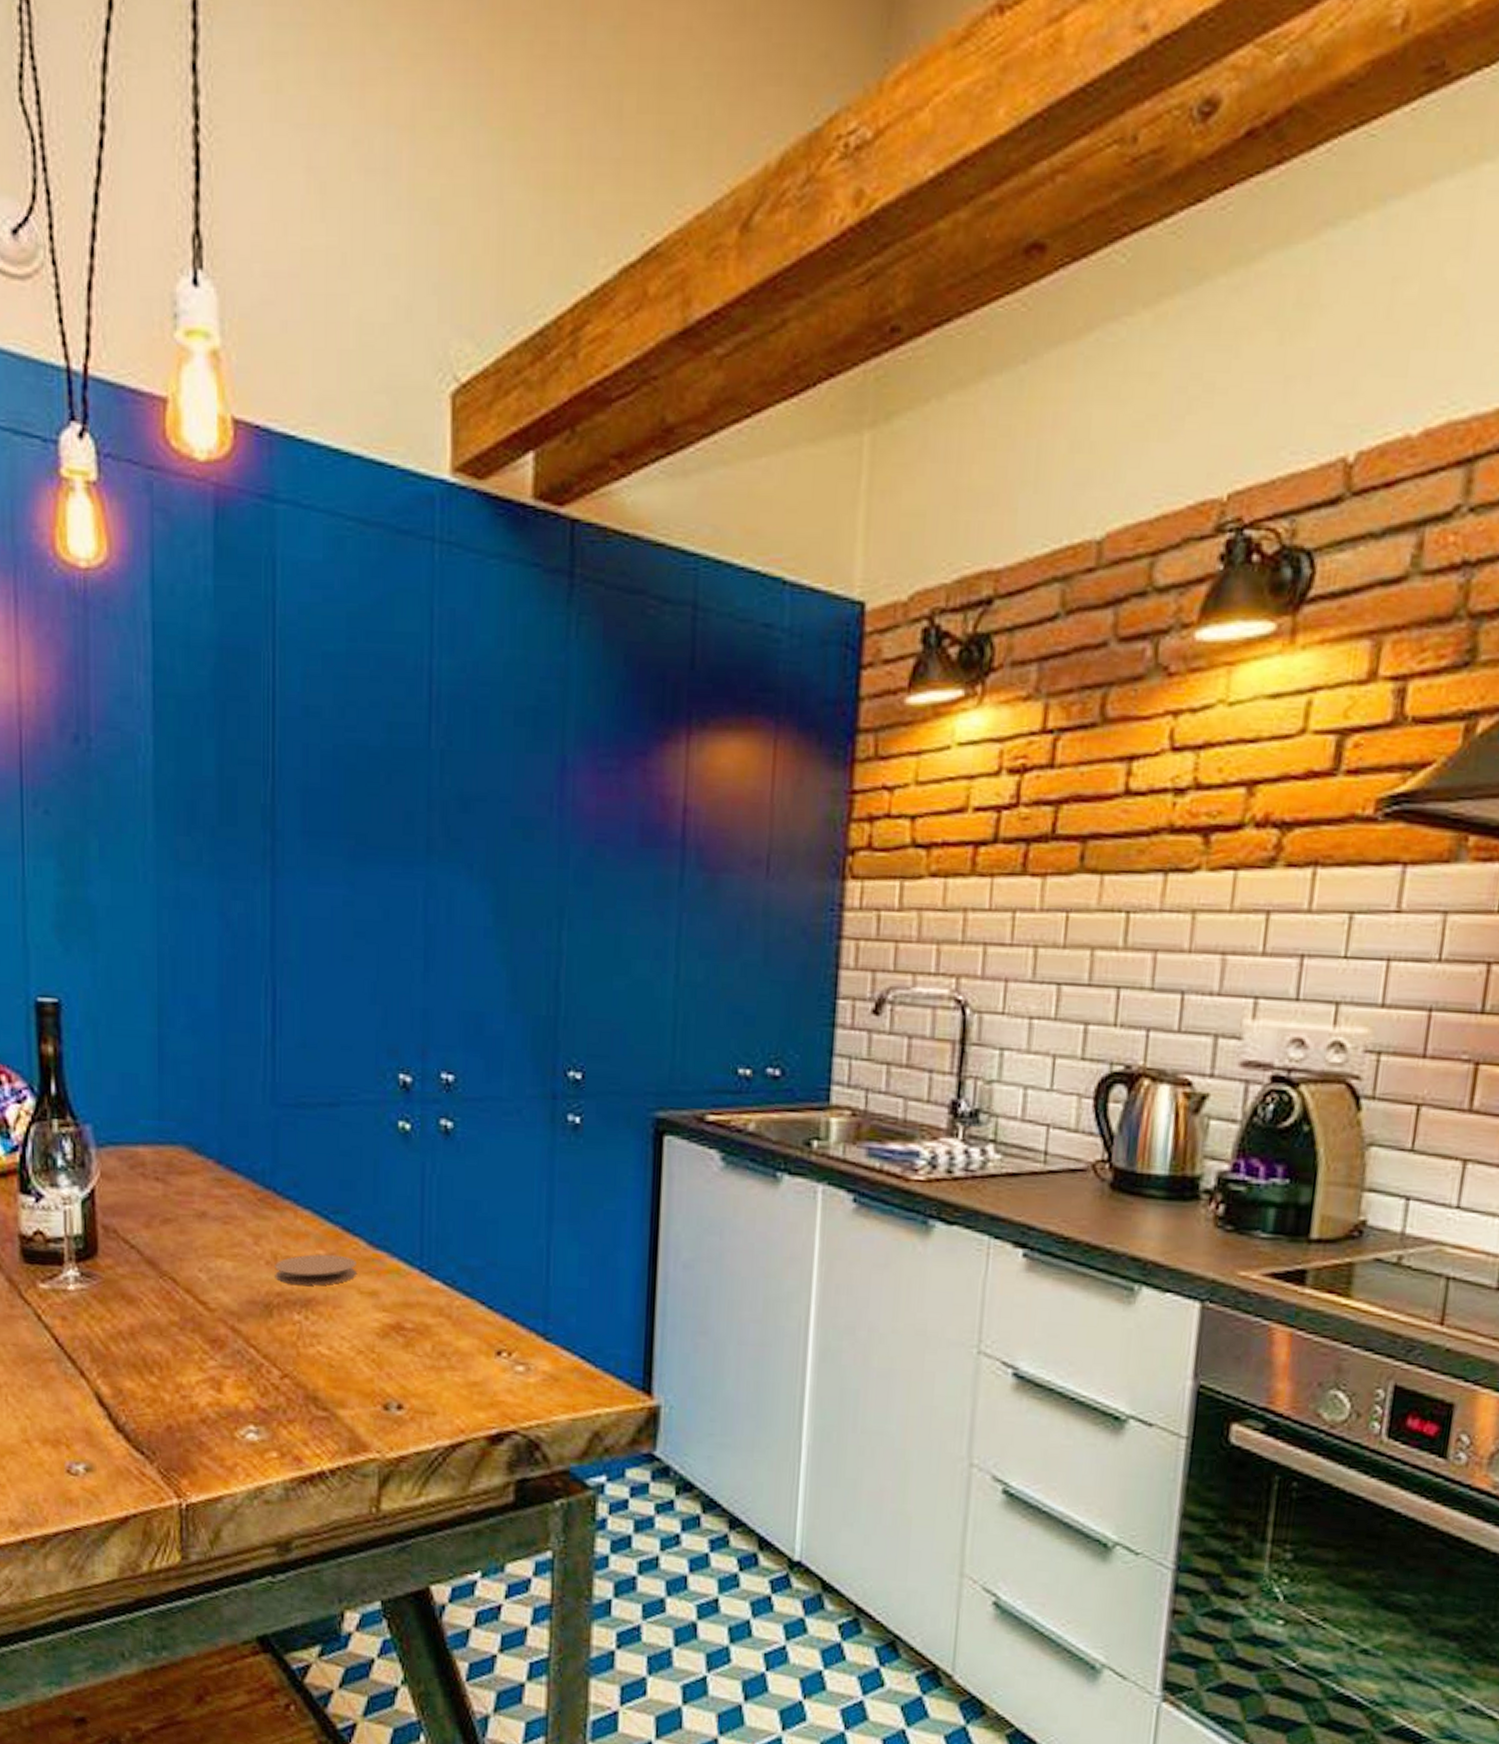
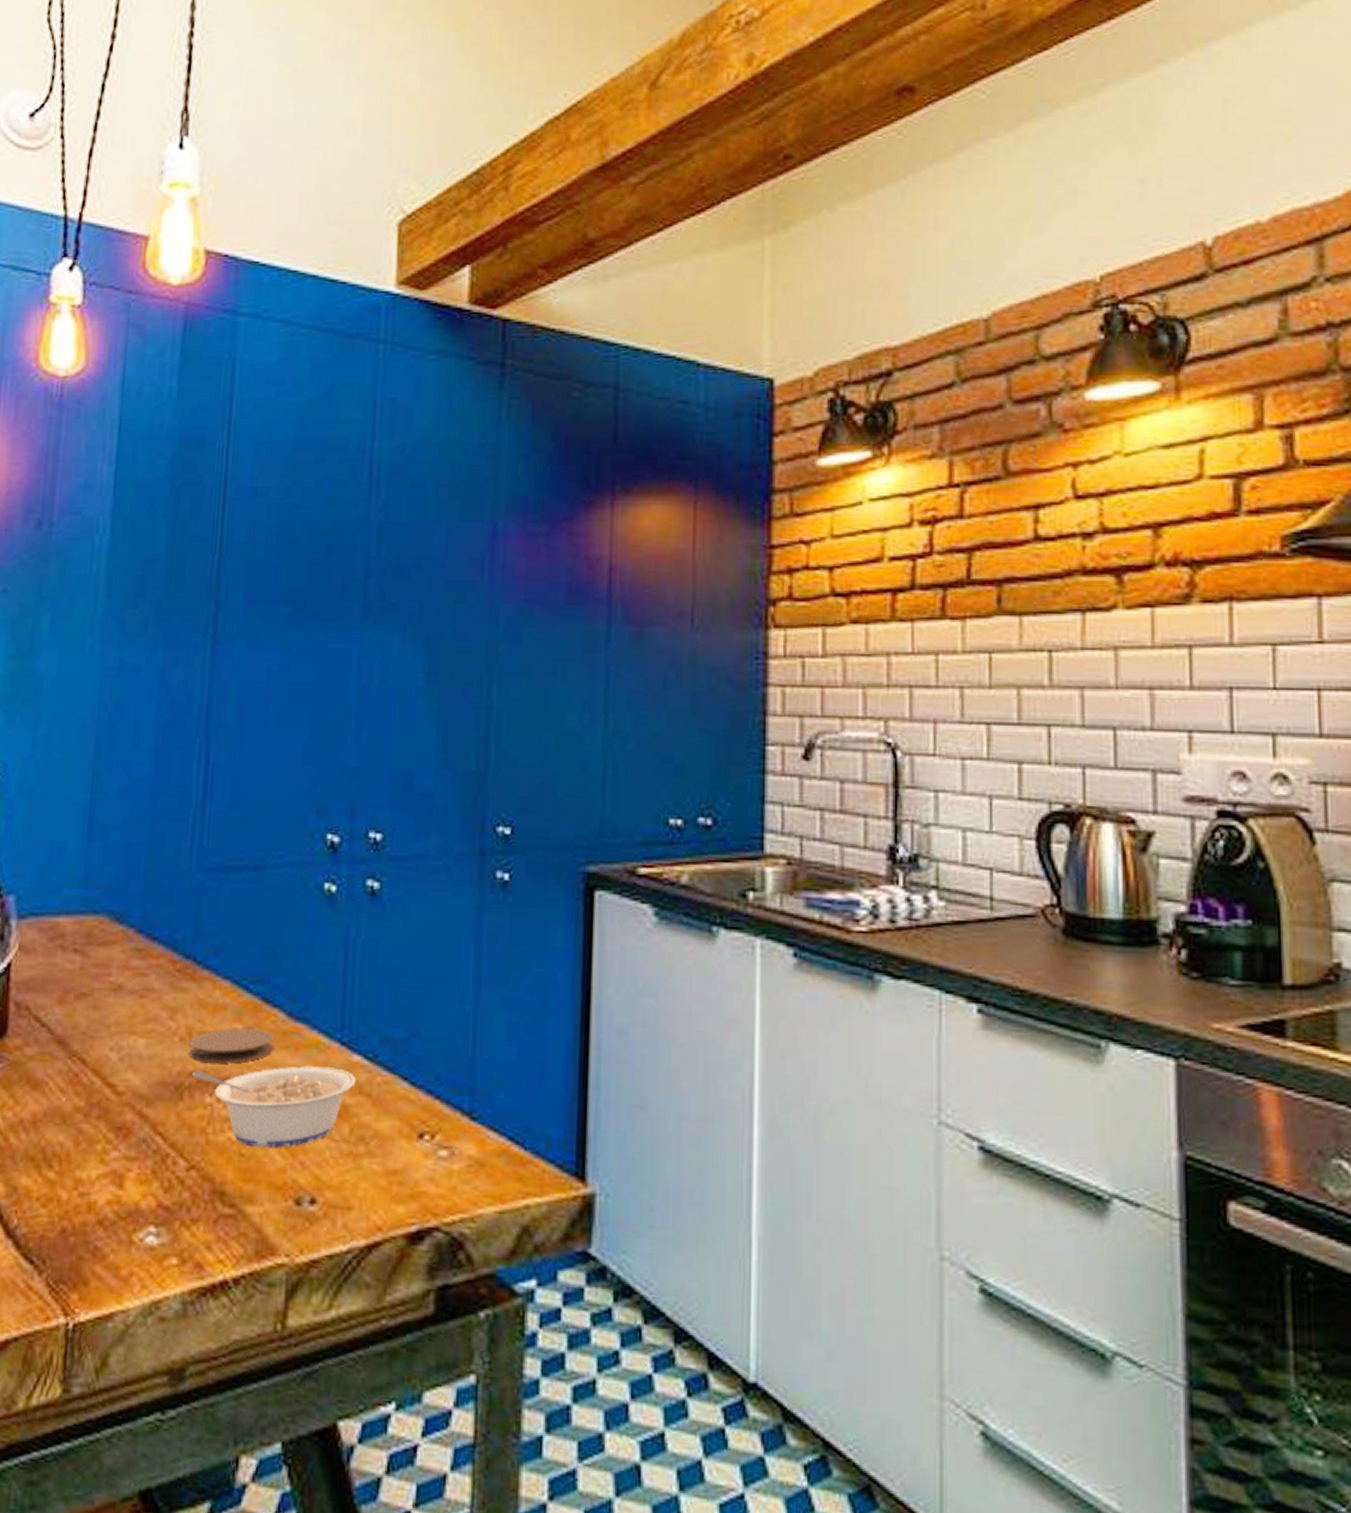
legume: none [280,1289,436,1362] -> present [193,1065,356,1149]

